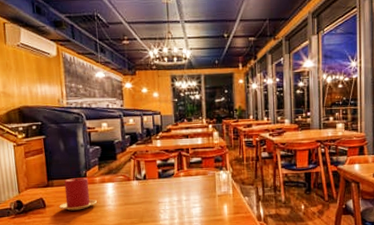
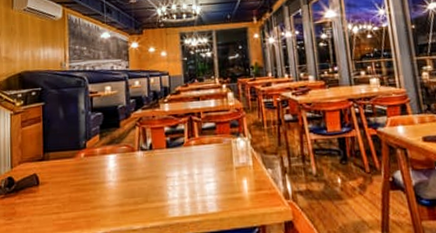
candle: present [59,177,97,211] -> none [54,148,96,189]

